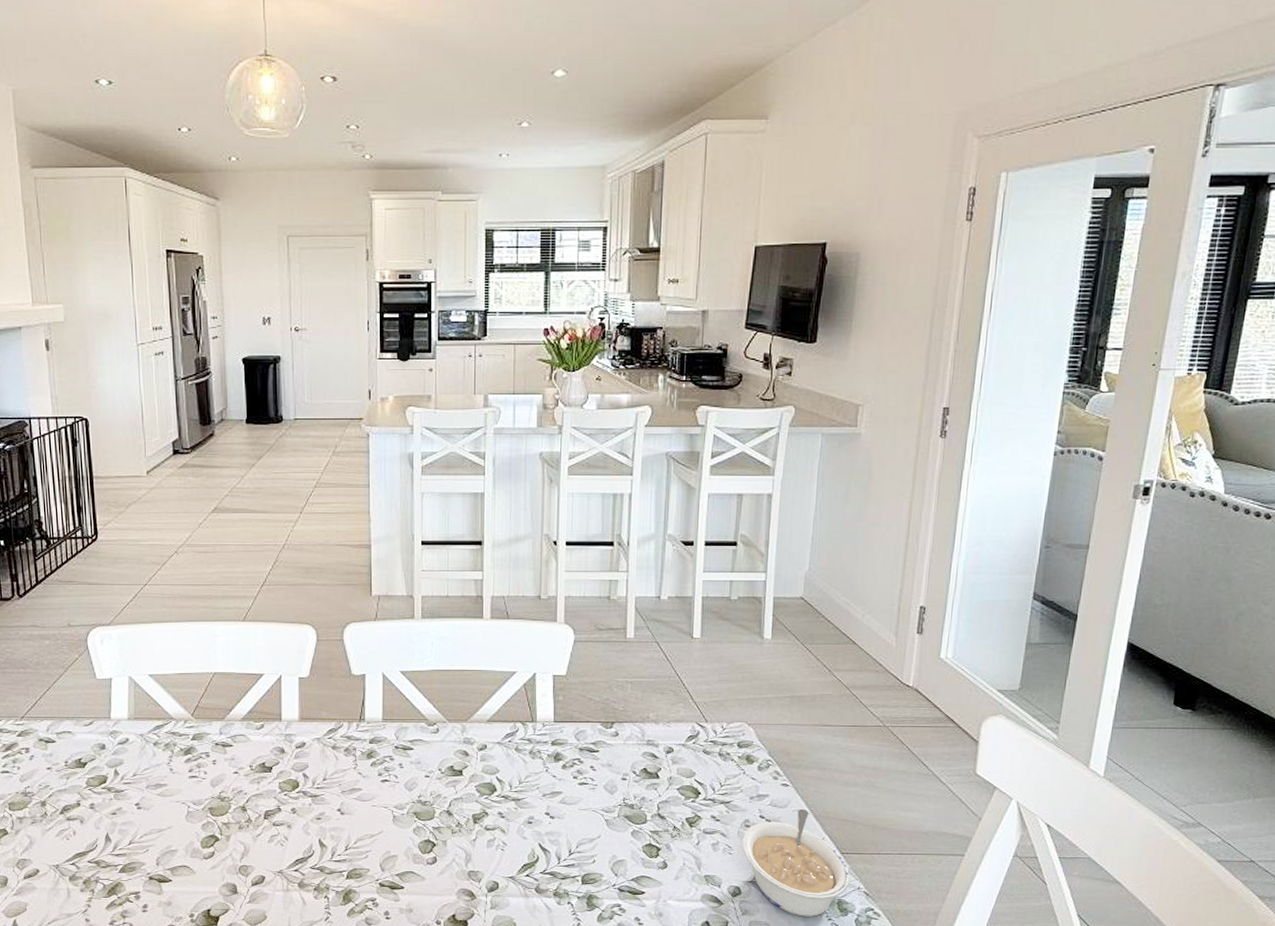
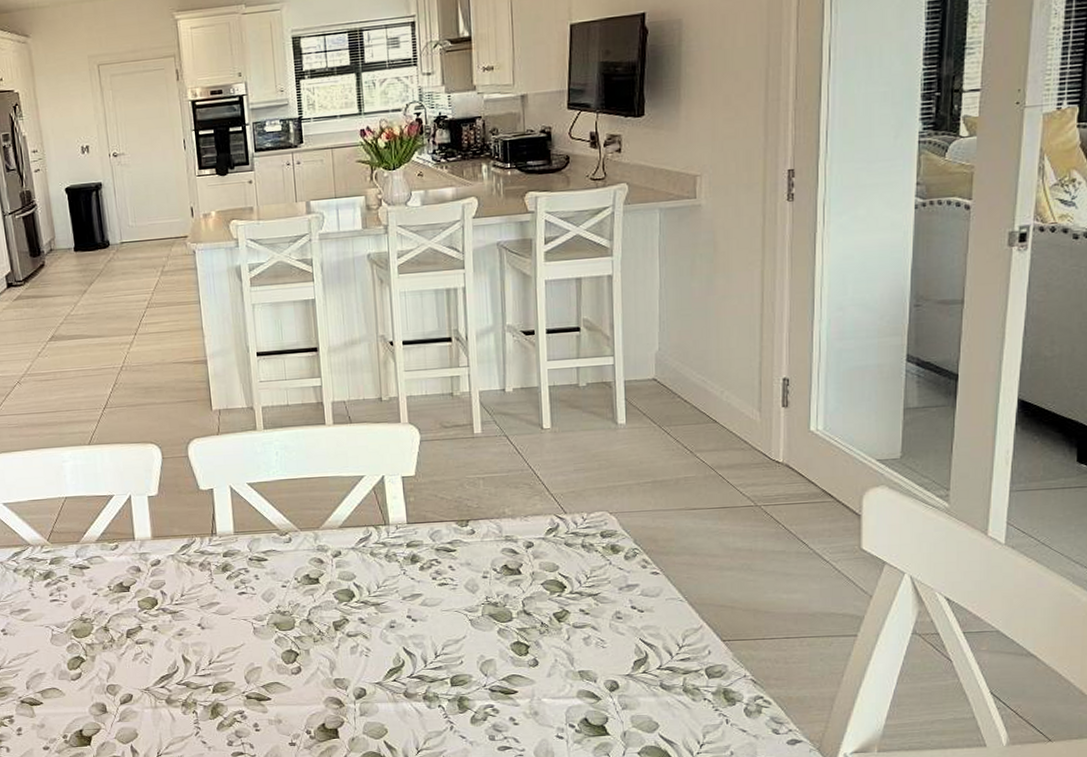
legume: present [742,808,850,918] -> none [615,596,734,709]

